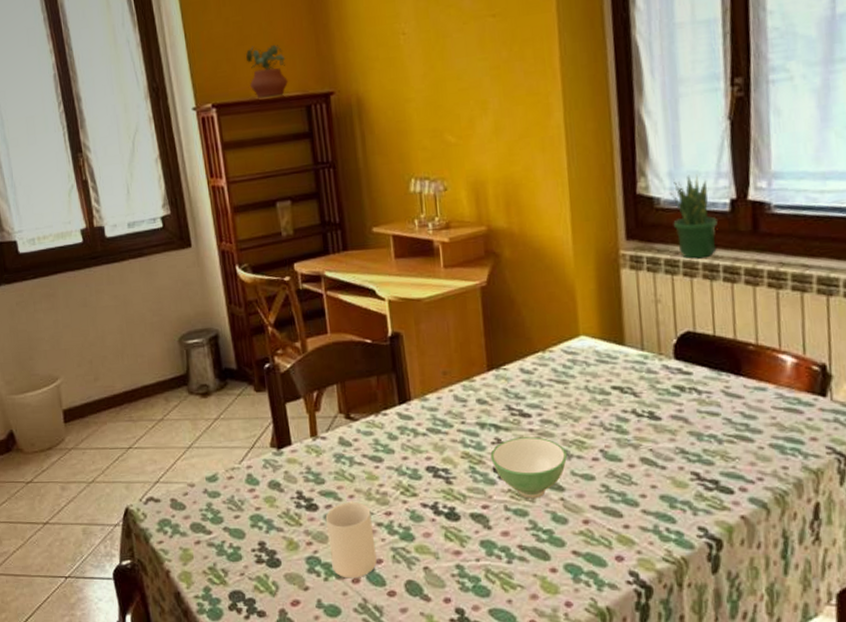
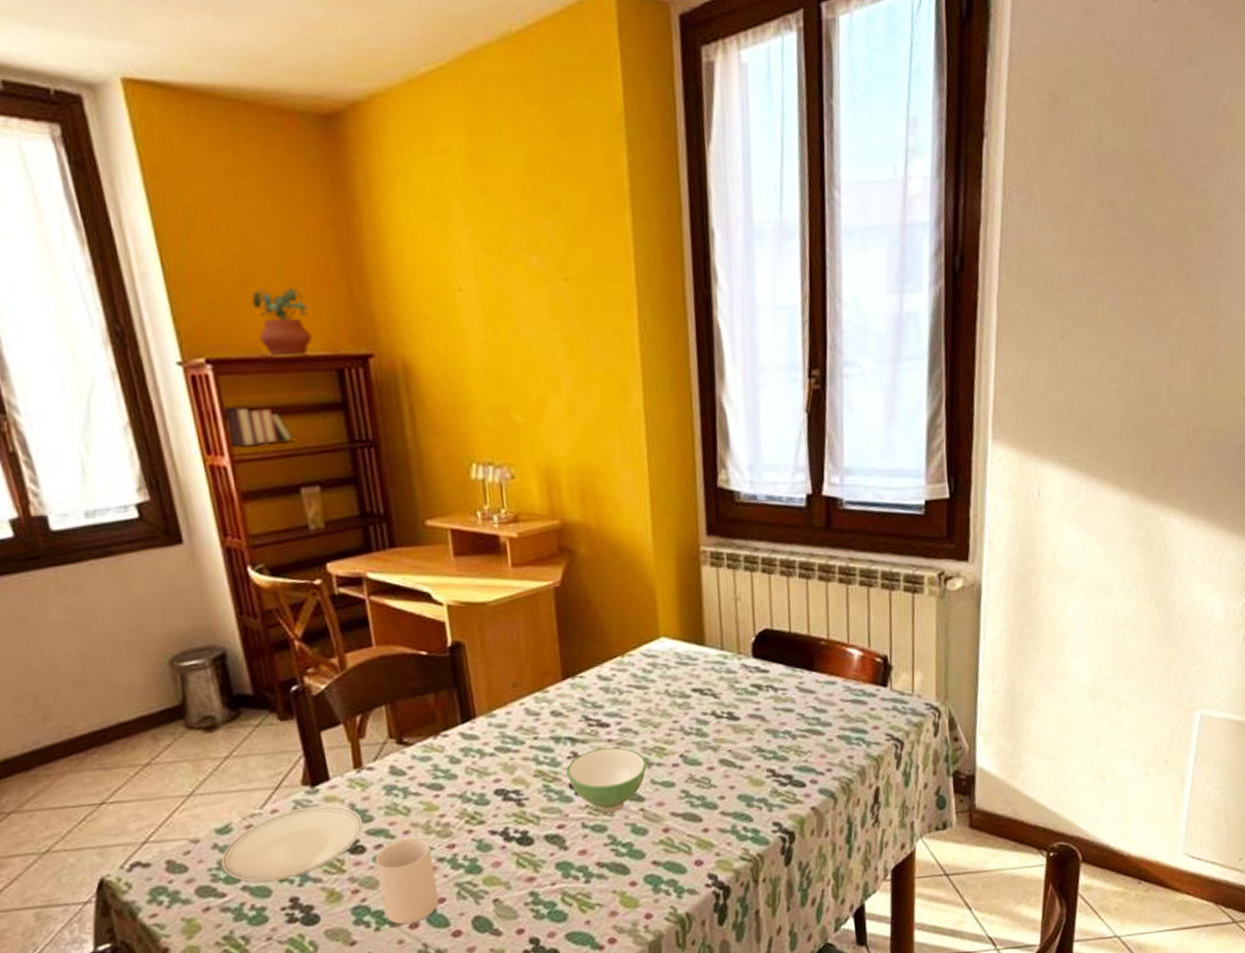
plate: none [209,465,317,526] -> present [221,805,364,883]
books: none [223,139,272,171] -> present [224,407,294,447]
planter: present [670,174,718,259] -> none [750,467,794,556]

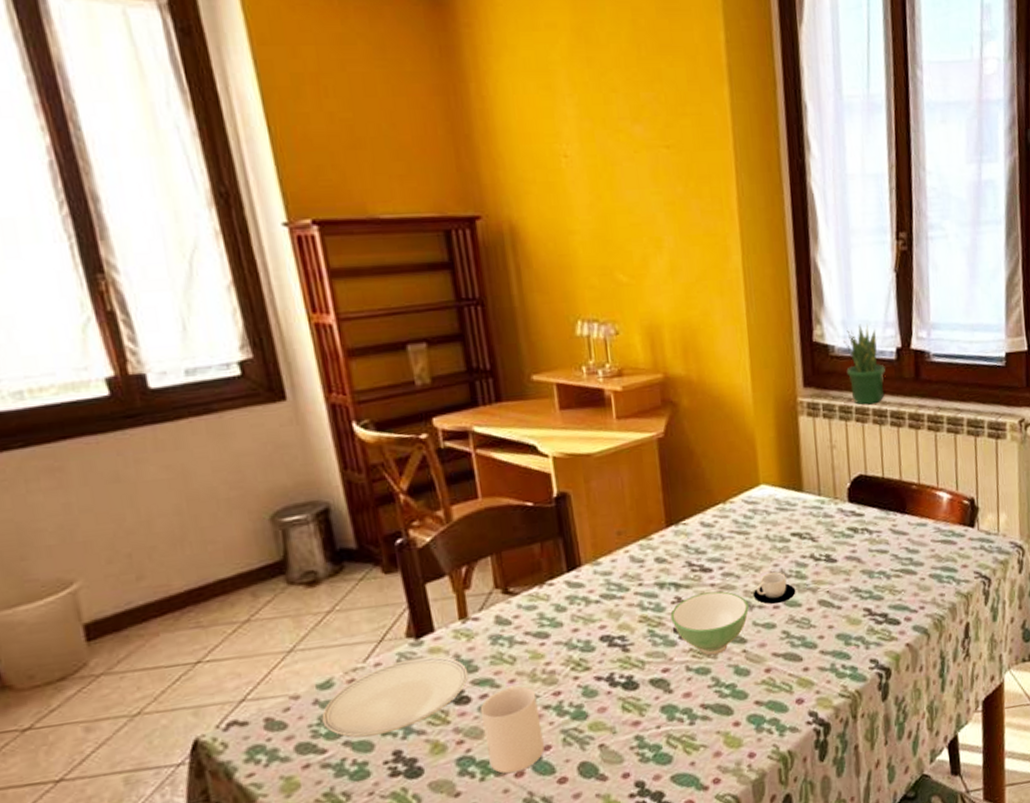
books: present [224,407,294,447] -> none [330,267,400,306]
potted plant: present [252,287,312,357] -> none [360,151,419,218]
cup: none [651,729,696,762] -> present [753,572,796,604]
planter: none [750,467,794,556] -> present [843,323,885,405]

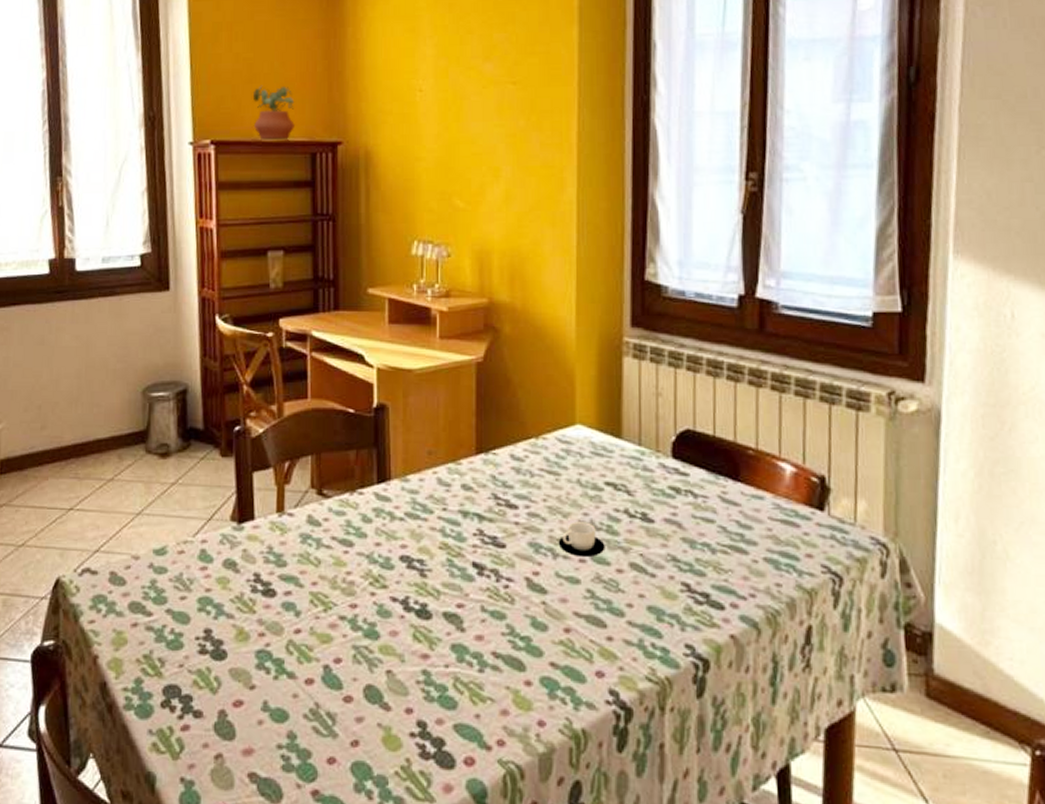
plate: present [322,656,469,737] -> none [153,542,278,610]
potted plant: none [360,151,419,218] -> present [253,85,295,141]
cup: present [480,685,545,774] -> none [283,587,335,679]
bowl: present [670,591,750,656] -> none [471,530,553,600]
planter: present [843,323,885,405] -> none [679,265,724,354]

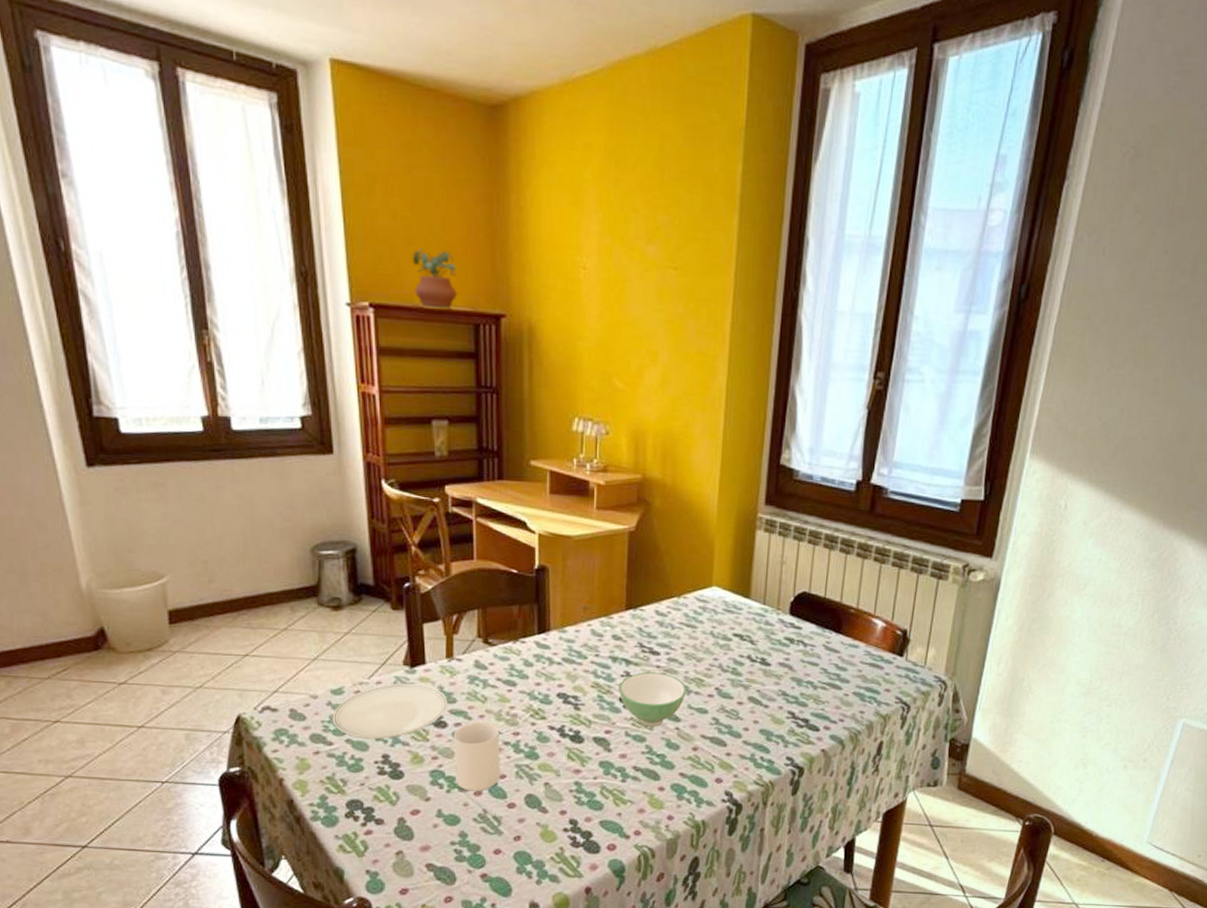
plate: none [153,542,278,610] -> present [332,683,448,739]
cup: none [283,587,335,679] -> present [453,719,500,791]
bowl: none [471,530,553,600] -> present [618,672,687,727]
cup: present [558,522,605,558] -> none [691,665,730,693]

